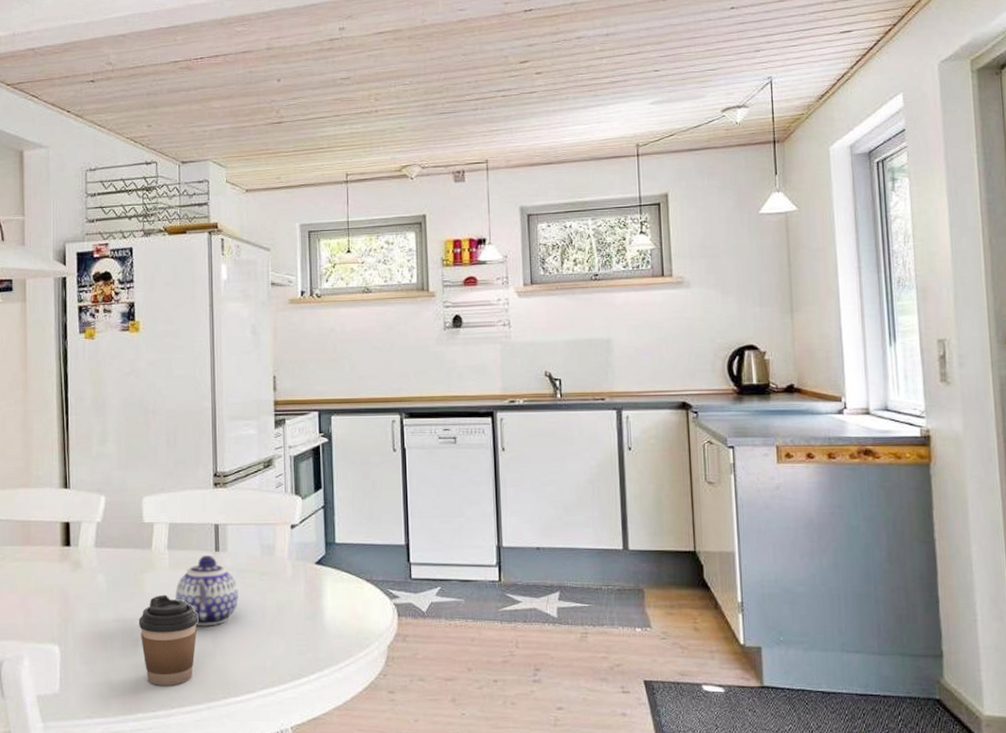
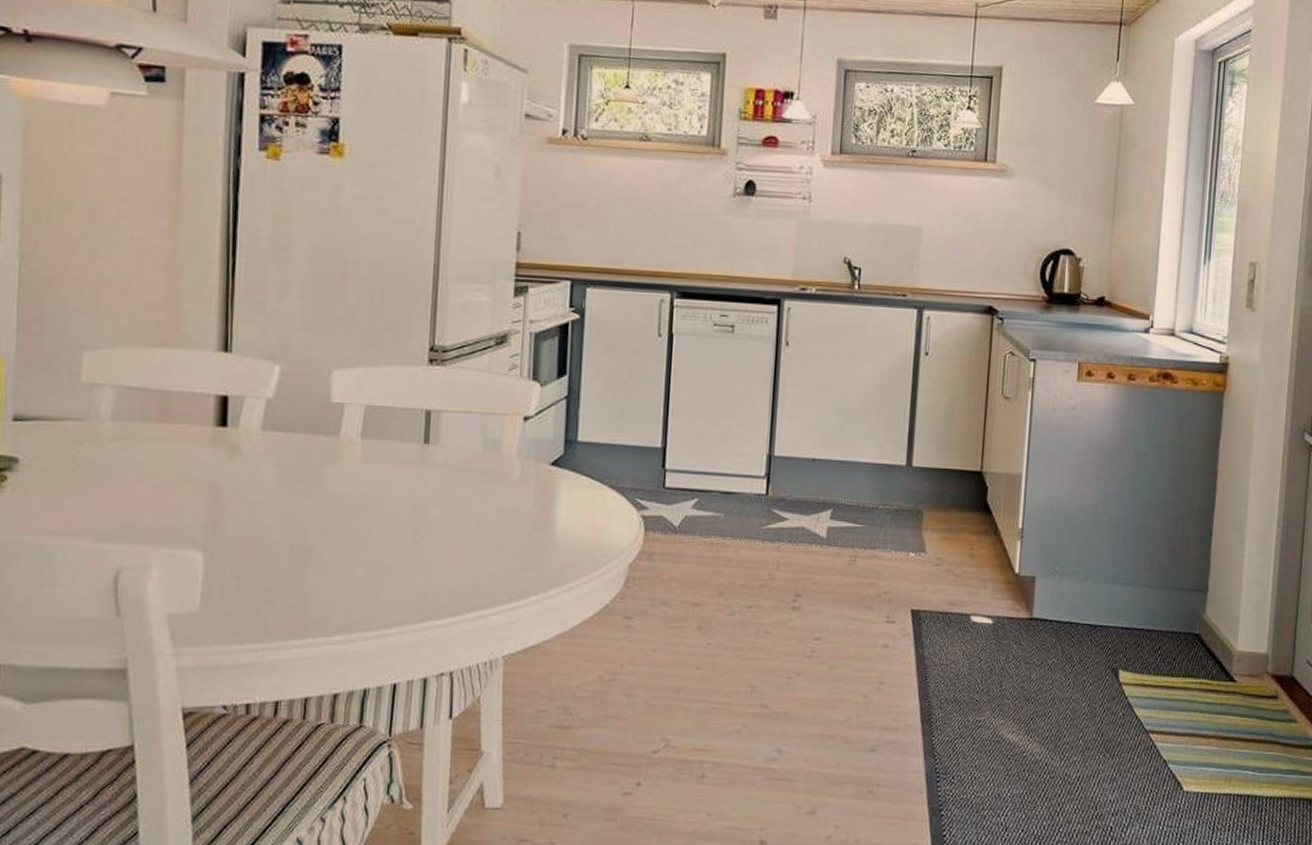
coffee cup: present [138,595,199,685] -> none [314,493,396,605]
teapot: present [175,556,238,626] -> none [366,448,450,535]

